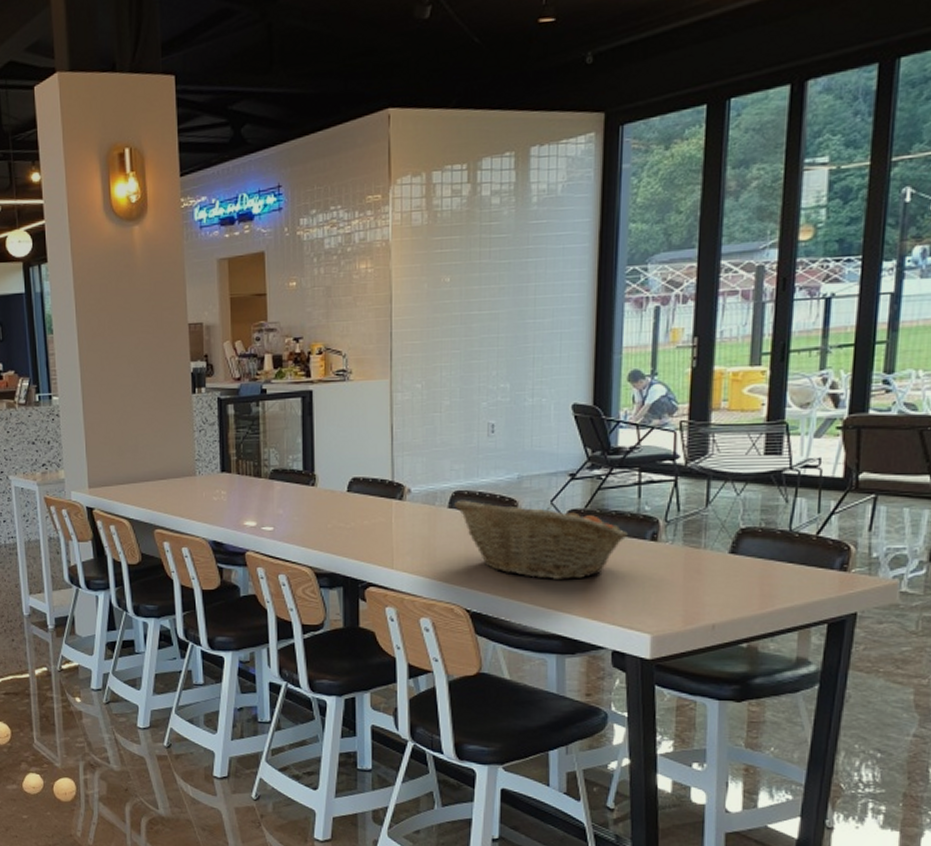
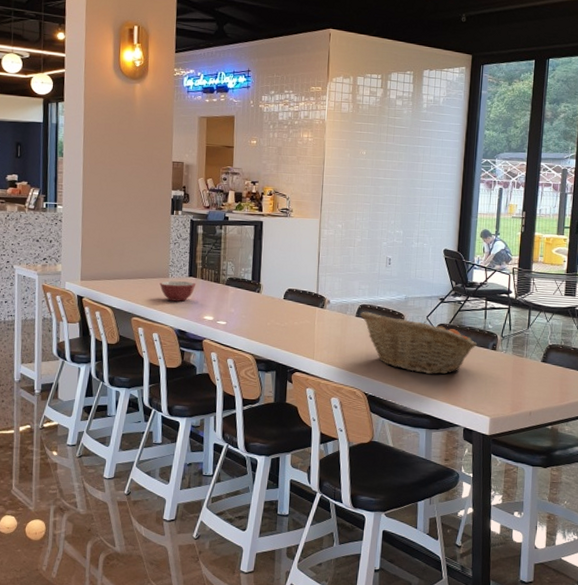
bowl: none [185,479,231,505] -> present [159,281,196,302]

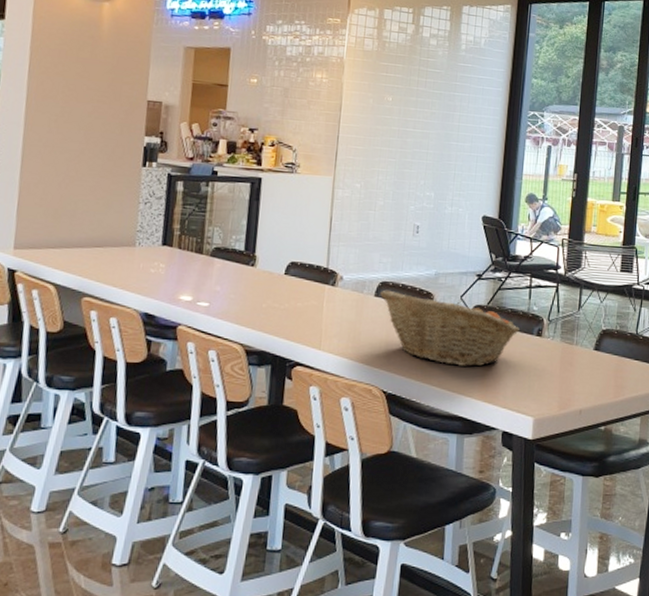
bowl: present [159,281,196,302] -> none [122,250,172,277]

